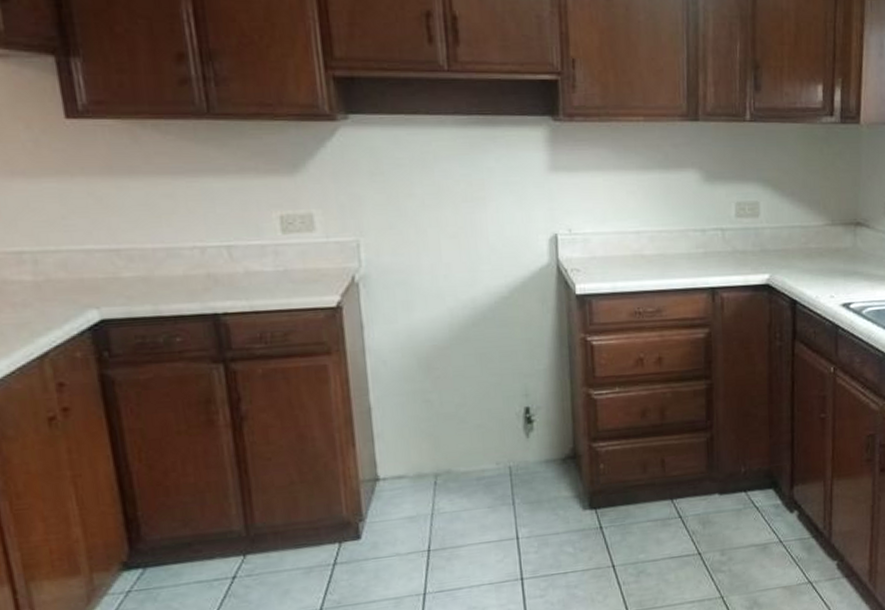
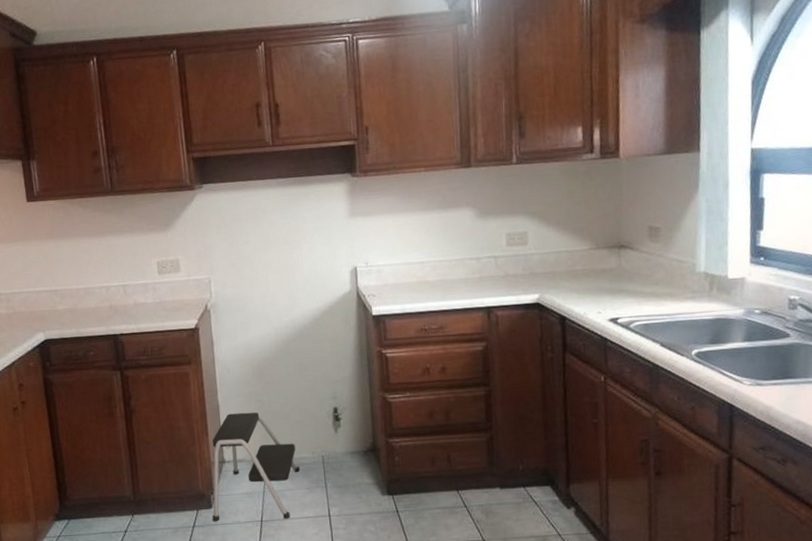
step stool: none [361,414,480,555] -> present [212,412,300,521]

